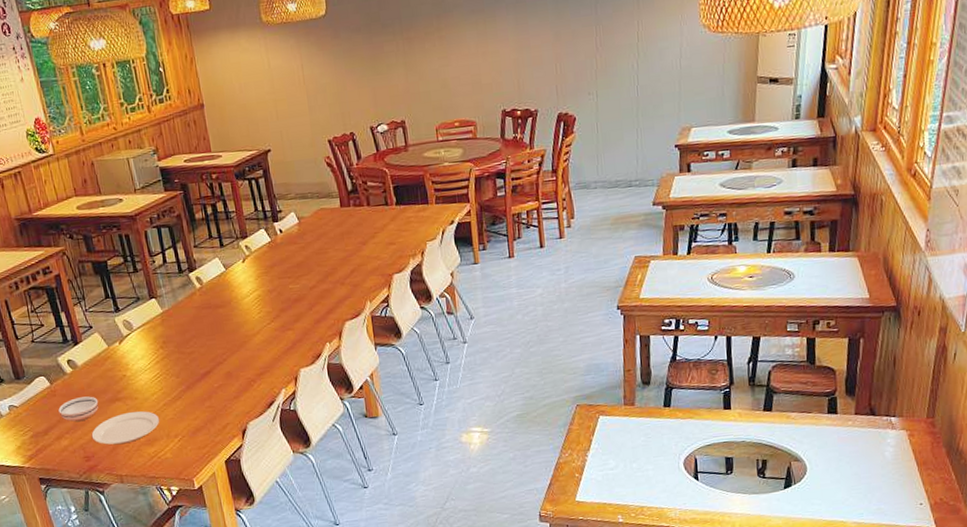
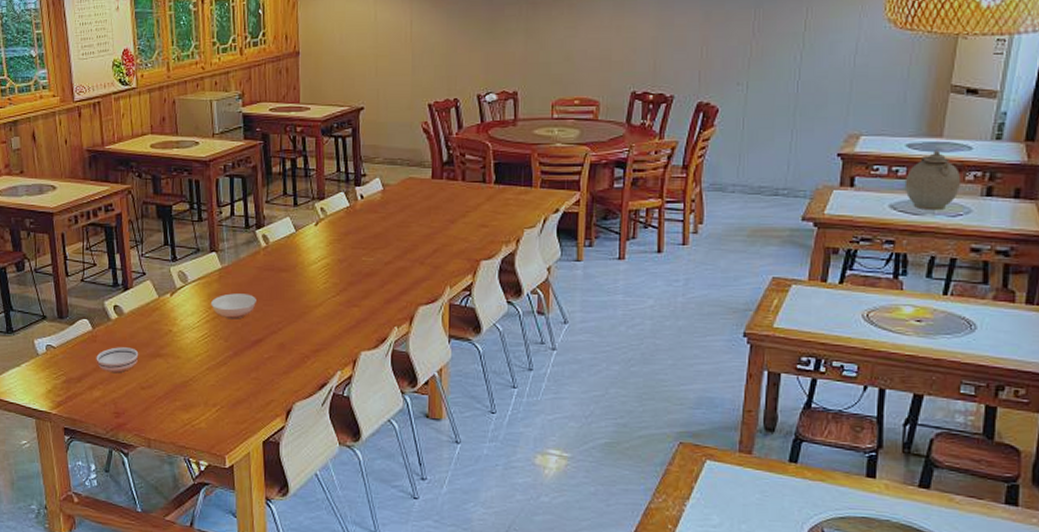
plate: present [91,411,160,445] -> none [125,371,200,405]
bowl: none [158,332,200,358] -> present [211,293,256,320]
teapot: none [729,133,773,185] -> present [904,150,962,211]

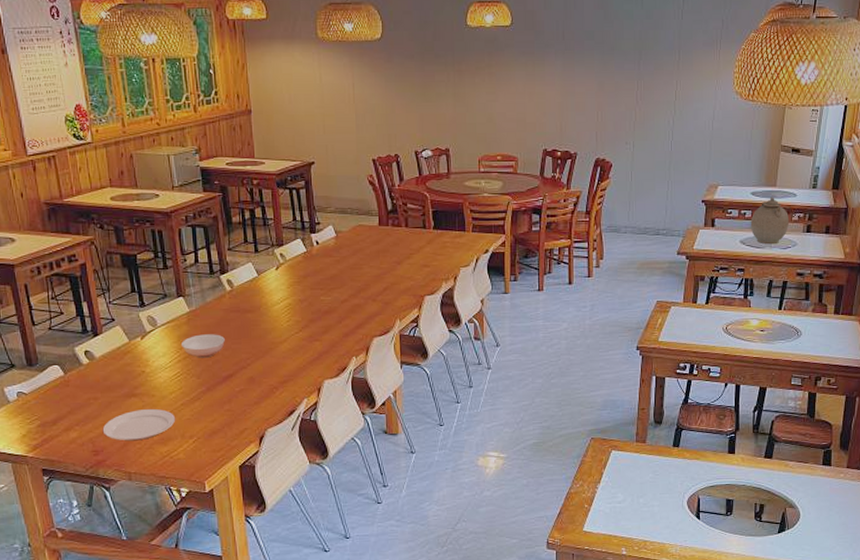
bowl: present [96,347,139,374] -> none [70,389,114,415]
plate: none [125,371,200,405] -> present [102,408,176,441]

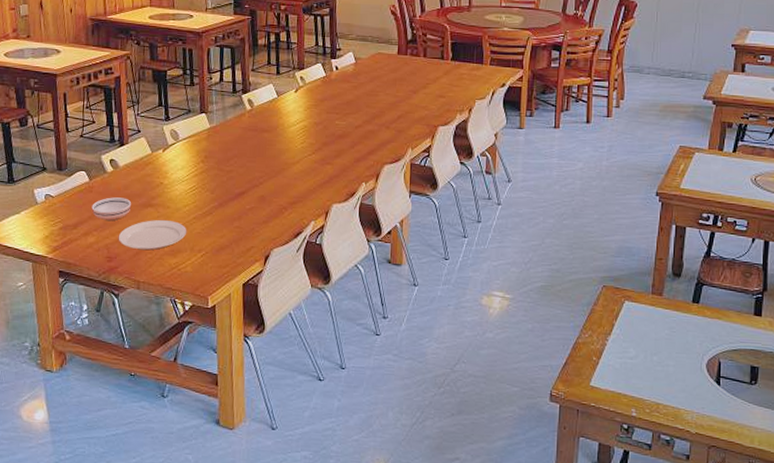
bowl: none [70,389,114,415] -> present [91,197,132,222]
bowl: present [182,334,225,358] -> none [200,150,241,174]

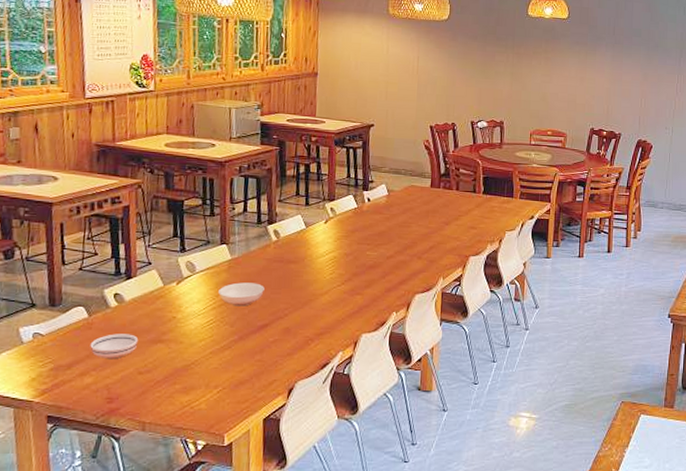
plate: present [118,219,187,251] -> none [121,355,202,389]
bowl: none [200,150,241,174] -> present [218,282,265,307]

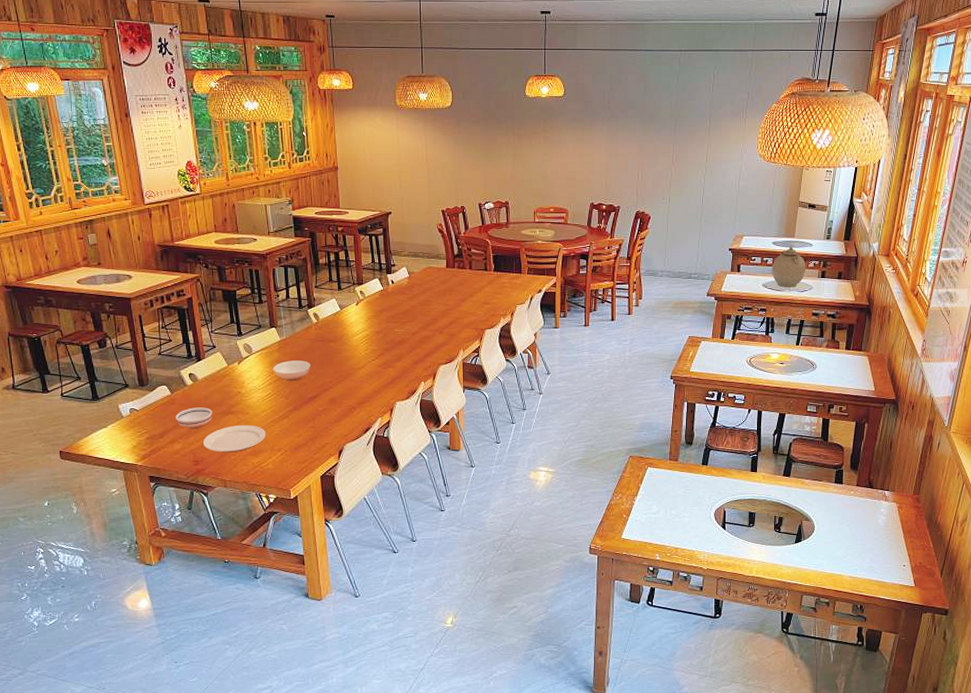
plate: none [121,355,202,389] -> present [202,424,267,453]

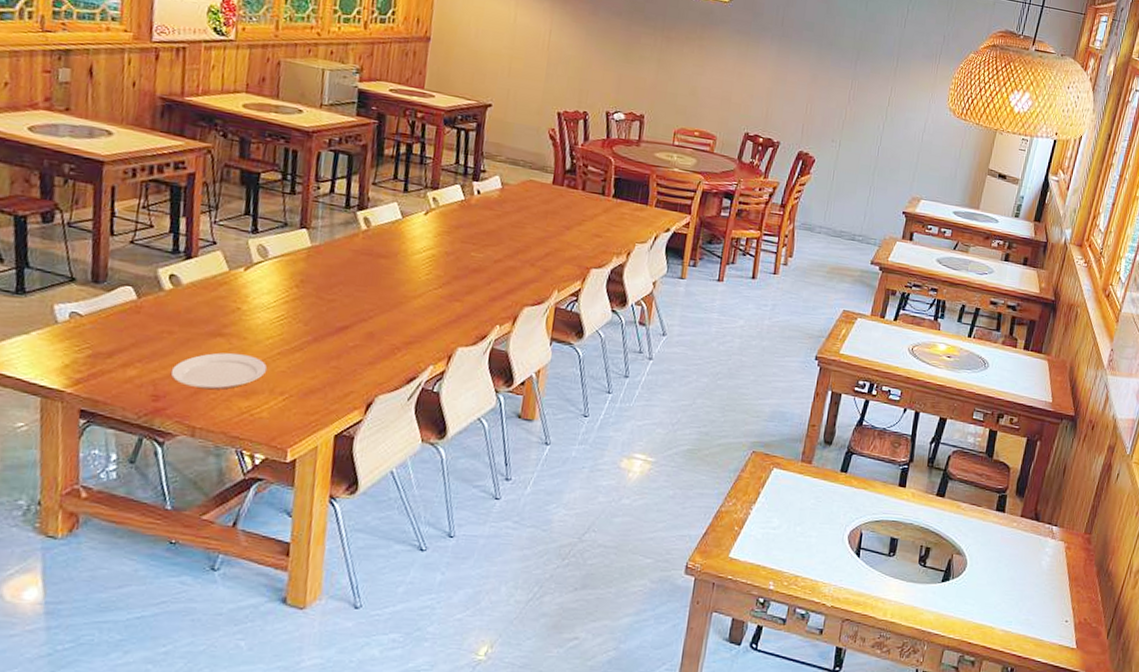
bowl: present [175,407,213,429] -> none [136,321,195,352]
bowl: present [273,360,311,381] -> none [293,274,348,303]
teapot: present [771,246,806,288] -> none [949,219,989,269]

